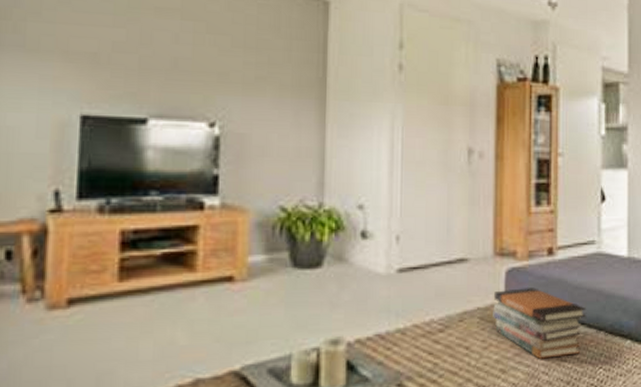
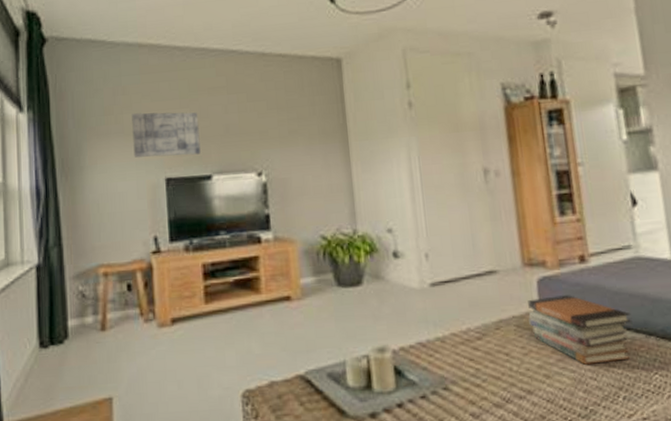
wall art: none [37,23,138,90] -> present [131,112,201,158]

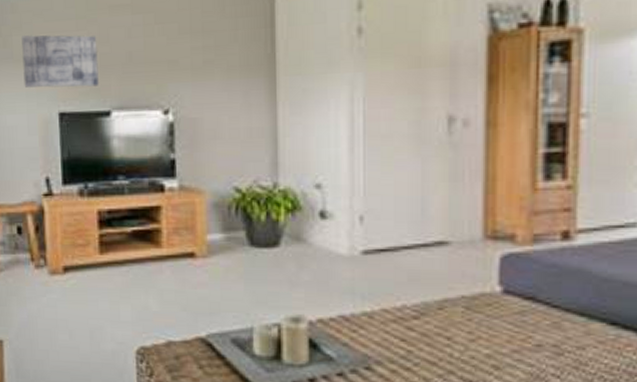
book stack: present [528,294,632,365] -> none [482,275,622,360]

